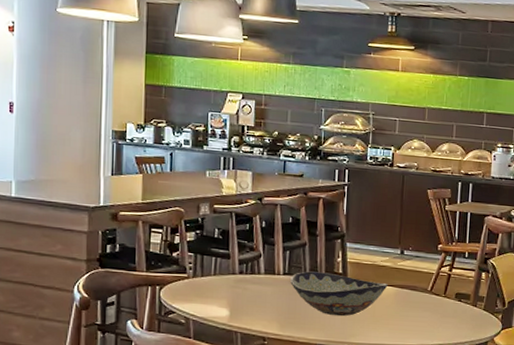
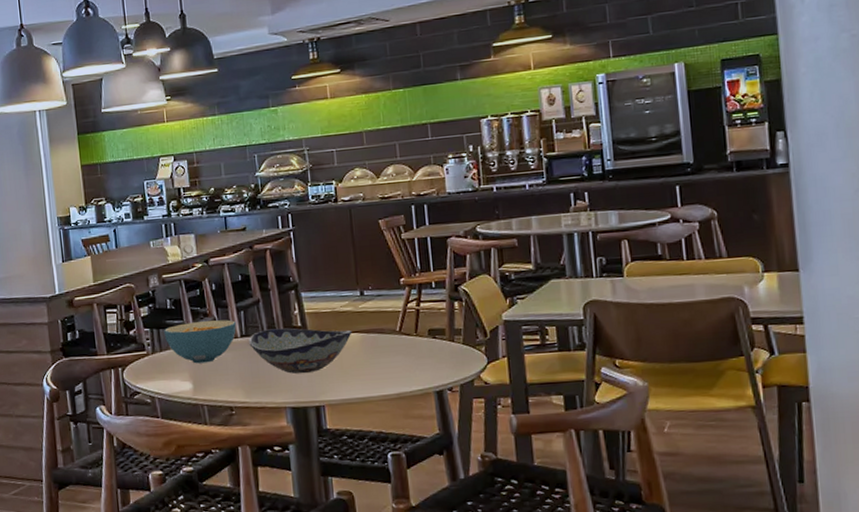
cereal bowl: none [207,253,280,294] -> present [163,319,236,364]

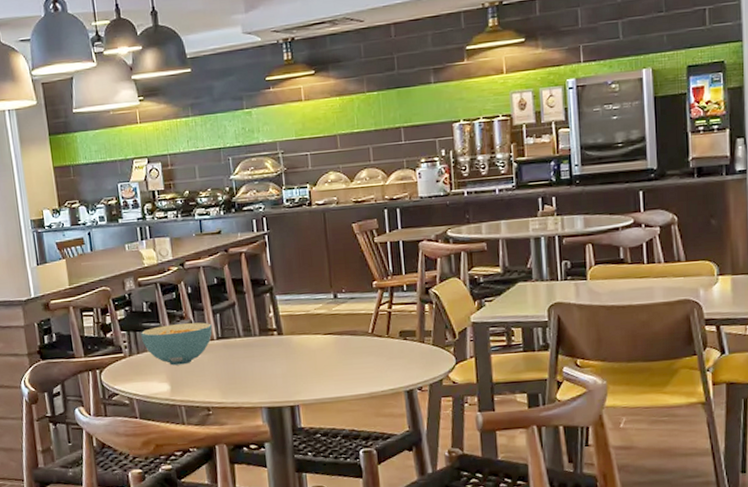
decorative bowl: present [248,327,352,374] -> none [224,330,326,375]

